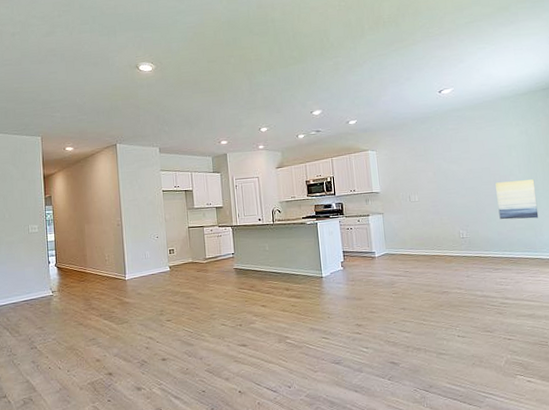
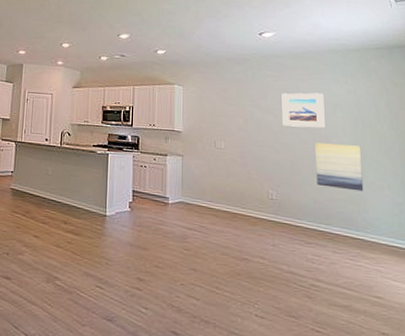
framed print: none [463,138,503,173] -> present [282,92,325,128]

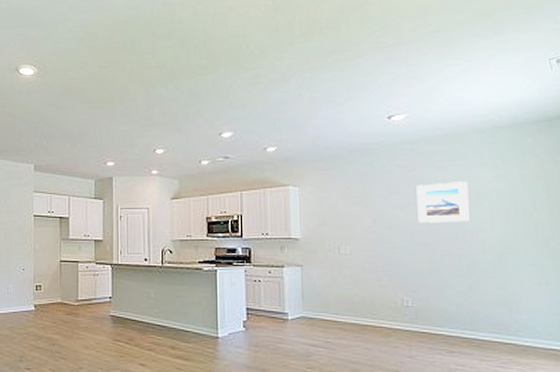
wall art: present [315,142,364,192] -> none [458,239,517,291]

